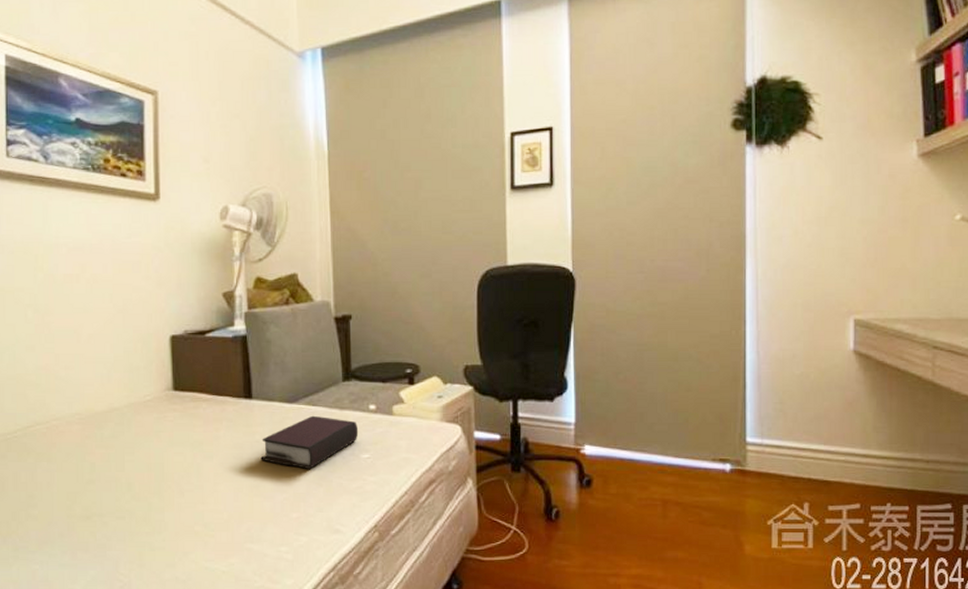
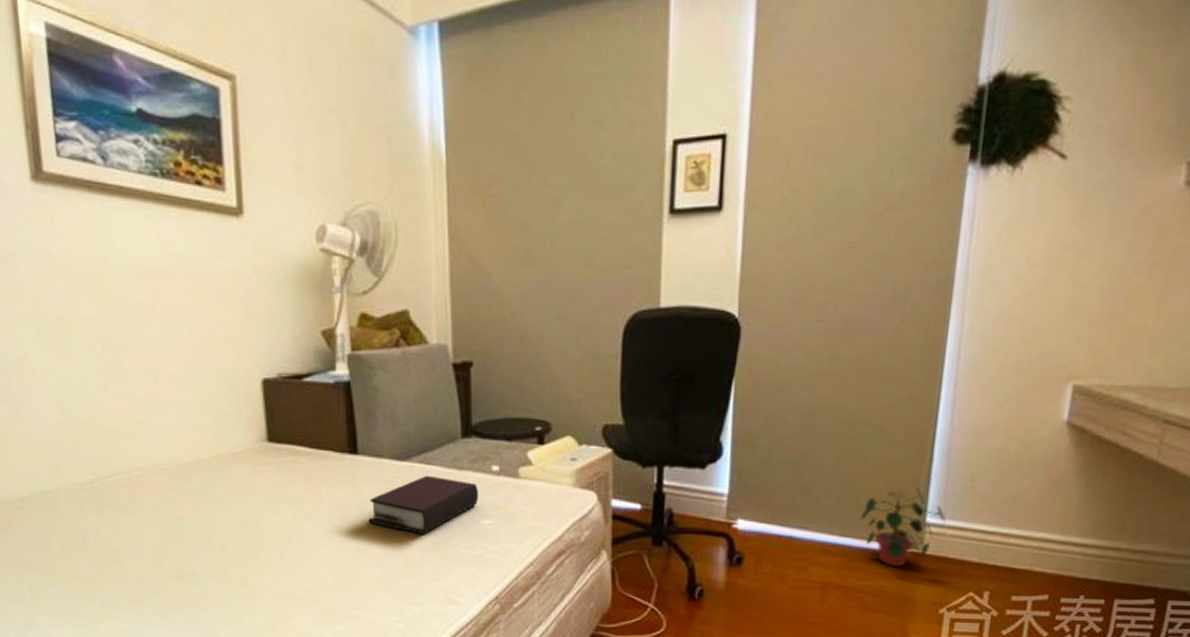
potted plant: none [690,411,762,483] -> present [860,487,945,566]

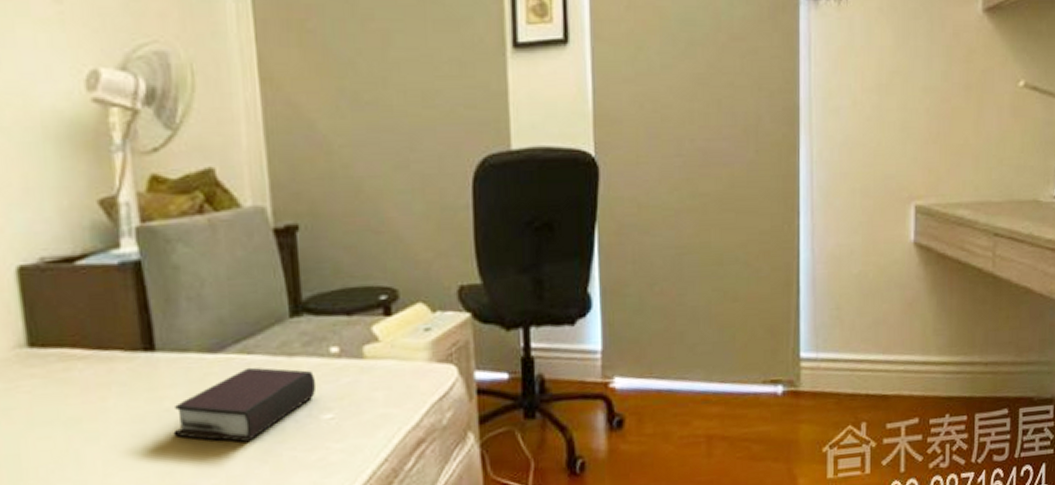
potted plant: present [860,487,945,566] -> none [737,322,818,408]

